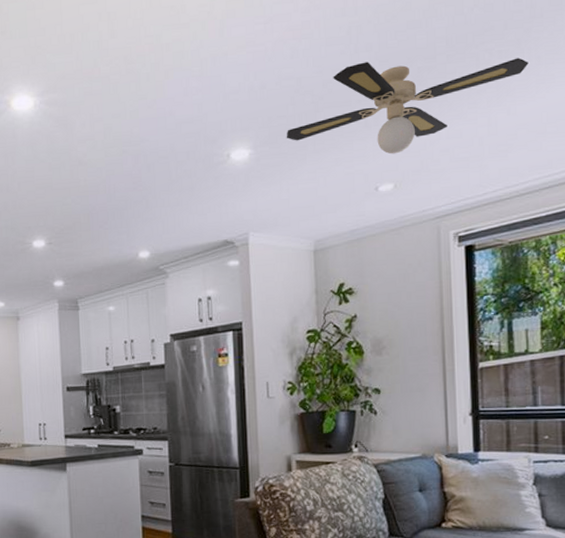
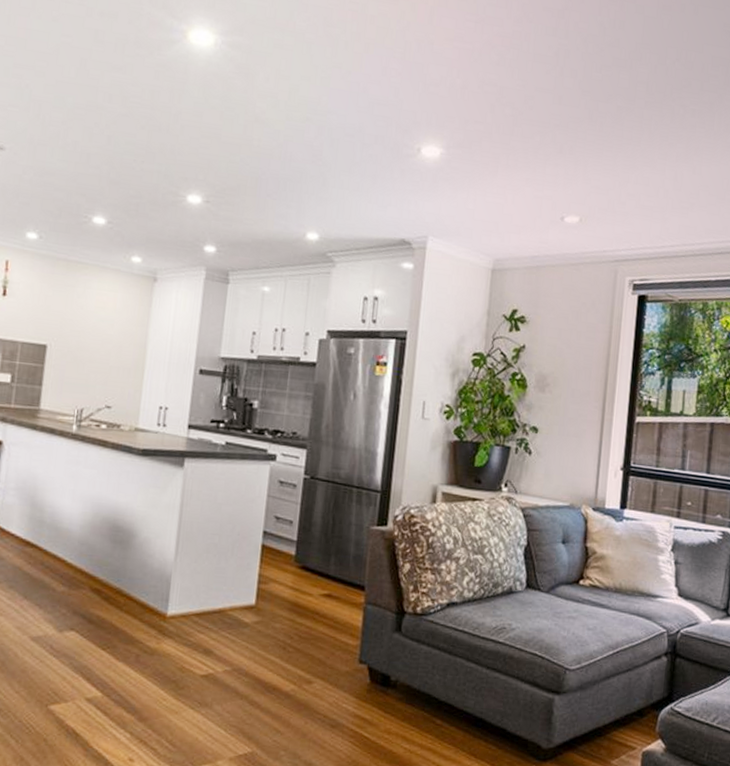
ceiling fan: present [286,58,529,155] -> none [480,87,718,188]

